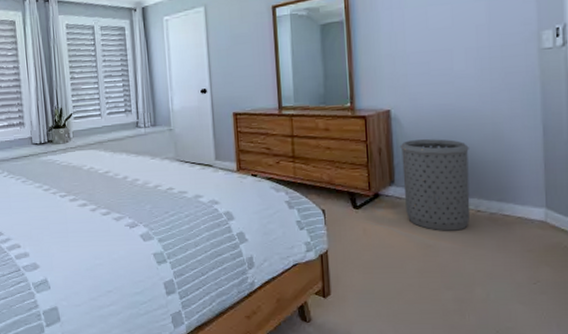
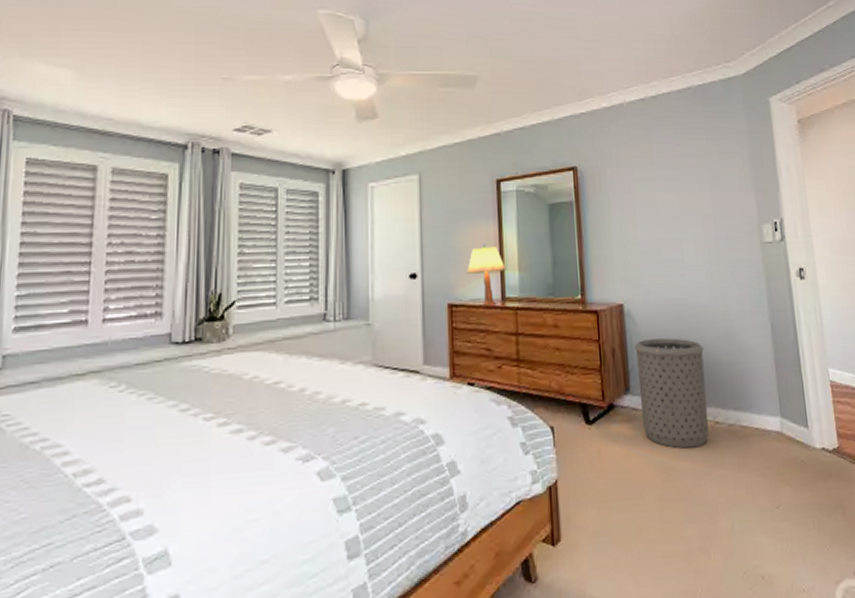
table lamp: none [248,64,282,115] -> present [467,245,506,308]

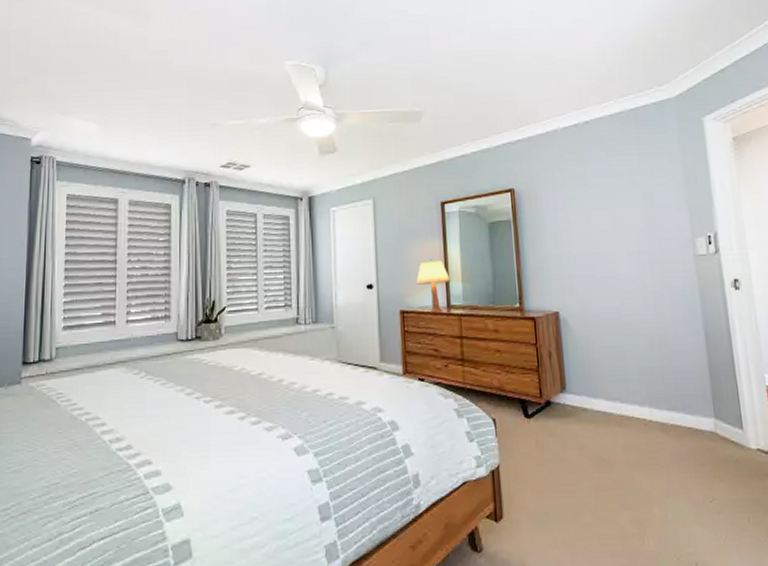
laundry basket: present [634,338,710,449] -> none [570,343,643,443]

